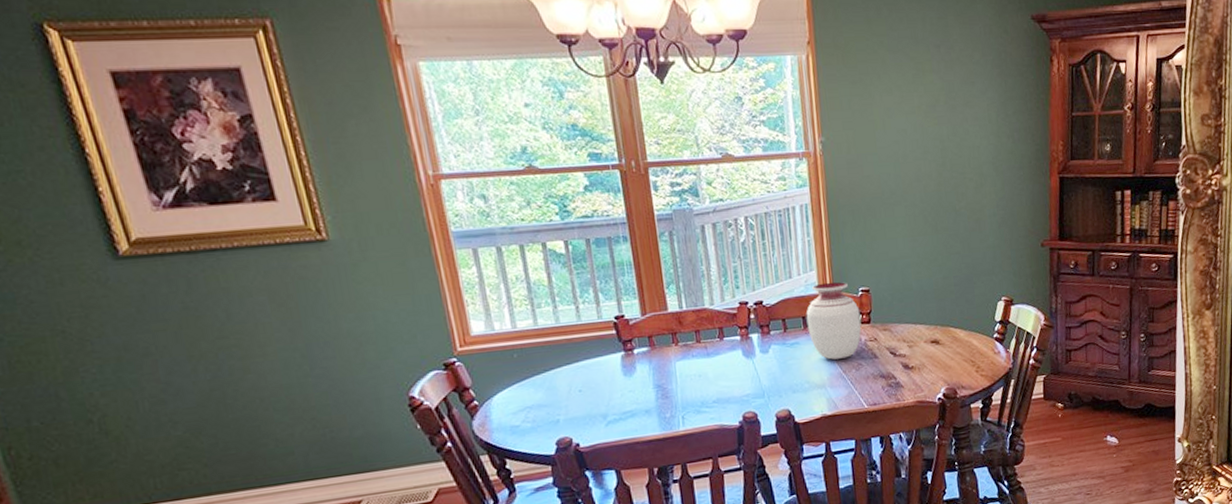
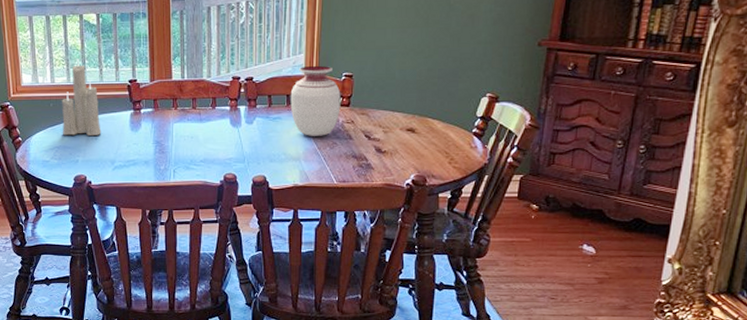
candle: none [529,296,586,392] -> present [62,59,102,136]

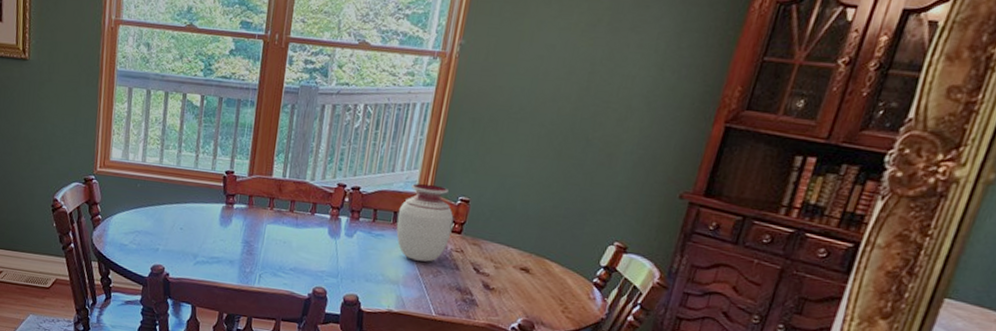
candle: present [62,59,102,136] -> none [145,140,190,225]

